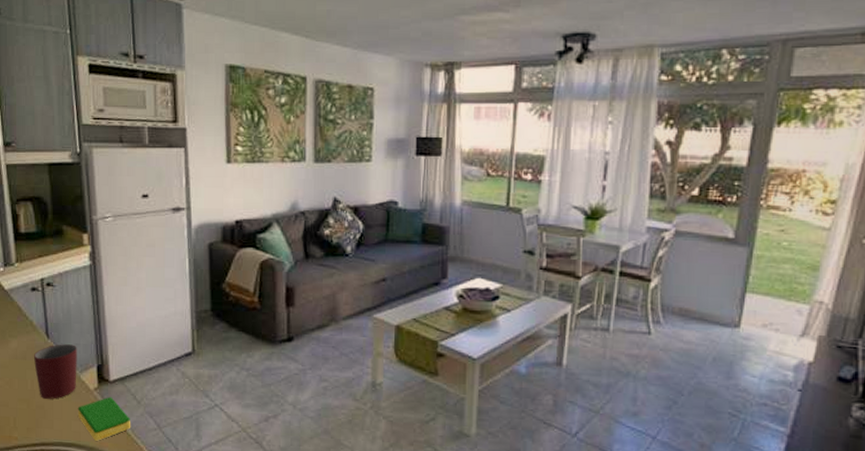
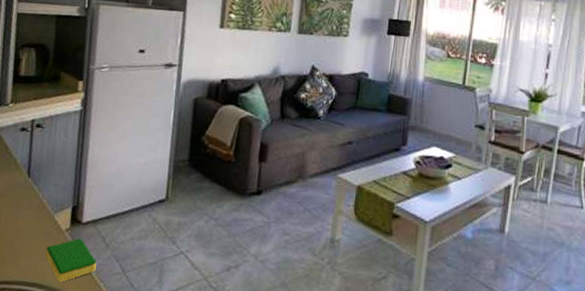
mug: present [34,344,77,399] -> none [11,183,56,238]

